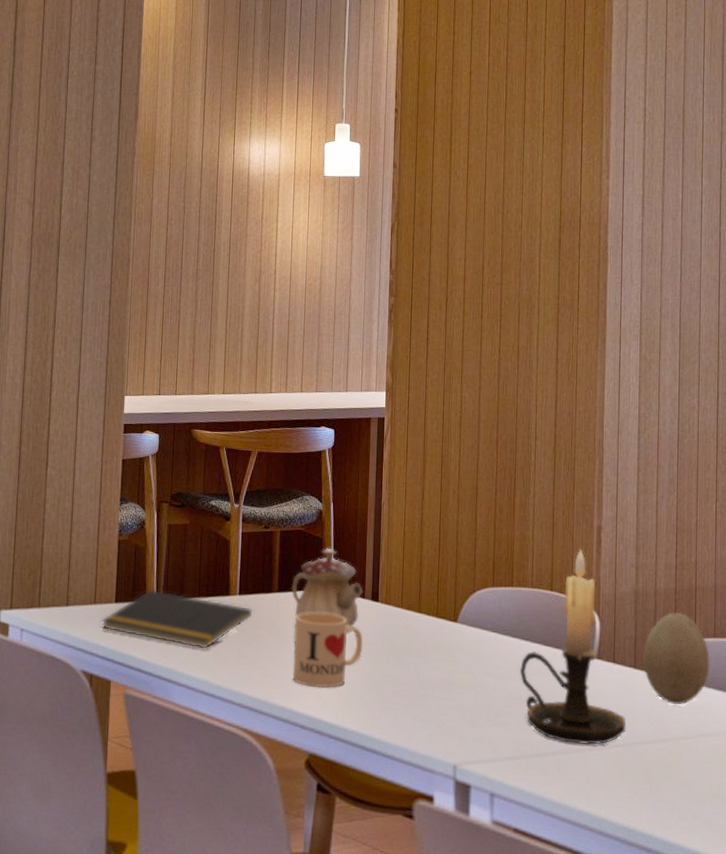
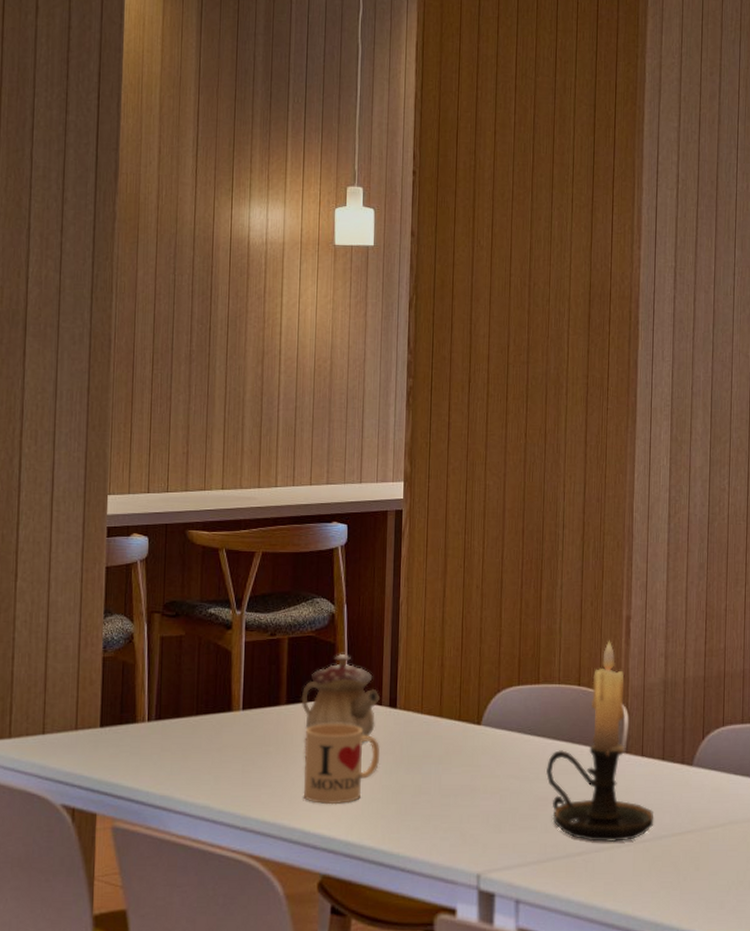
notepad: present [101,589,253,649] -> none [84,710,258,771]
decorative egg: present [643,611,710,705] -> none [671,699,738,794]

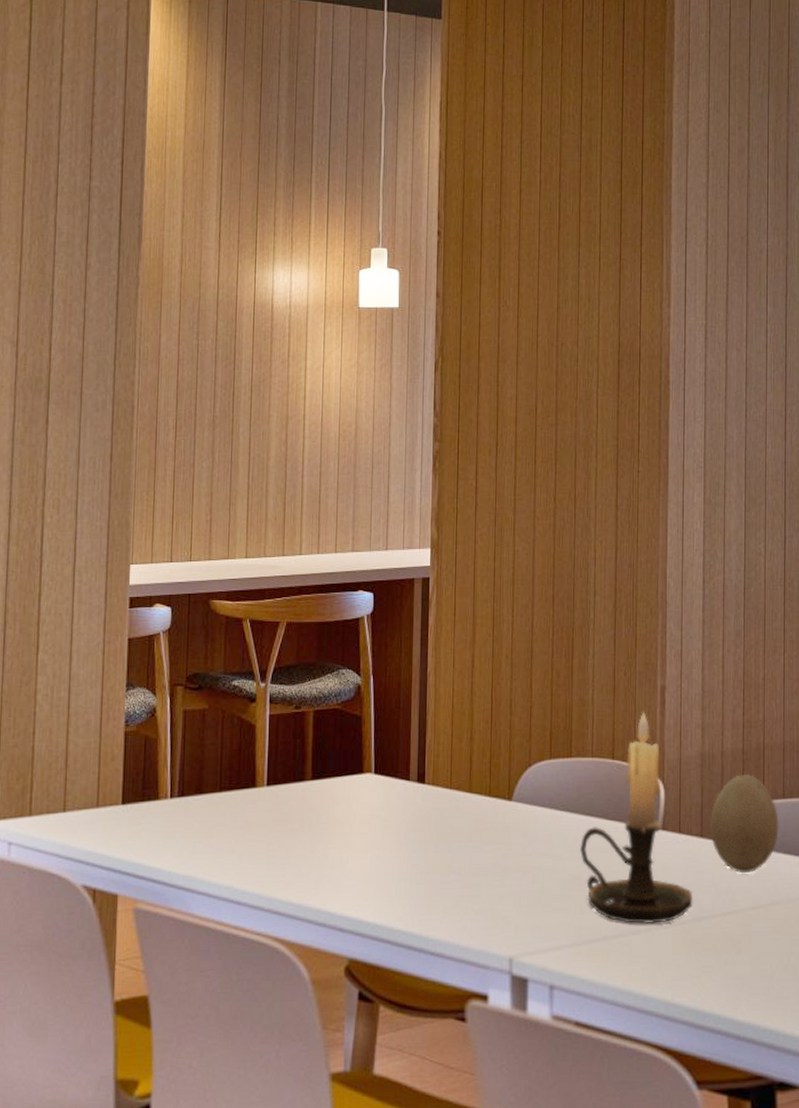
teapot: present [301,653,380,736] -> none [327,726,407,813]
mug: present [303,724,380,805] -> none [329,800,409,885]
decorative egg: none [671,699,738,794] -> present [710,773,779,873]

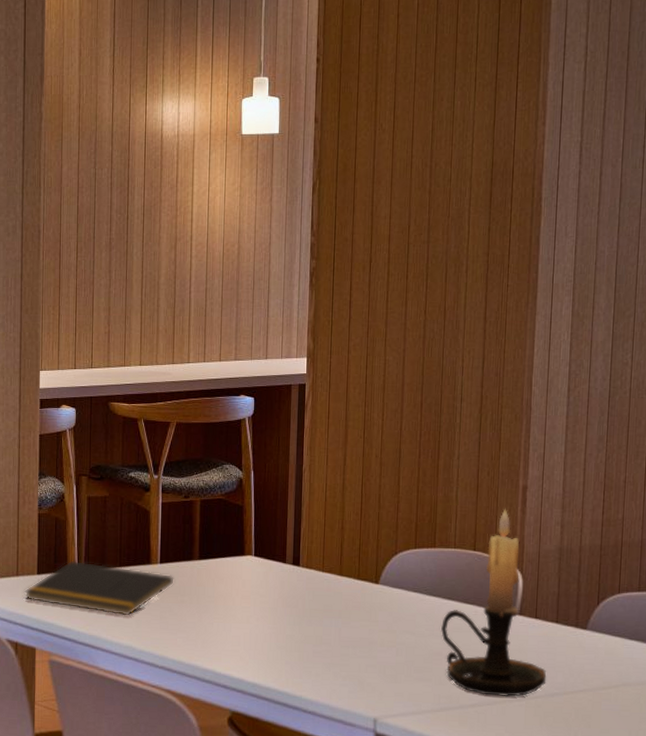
notepad: none [106,786,283,850] -> present [24,560,174,616]
decorative egg: present [710,773,779,873] -> none [565,567,633,656]

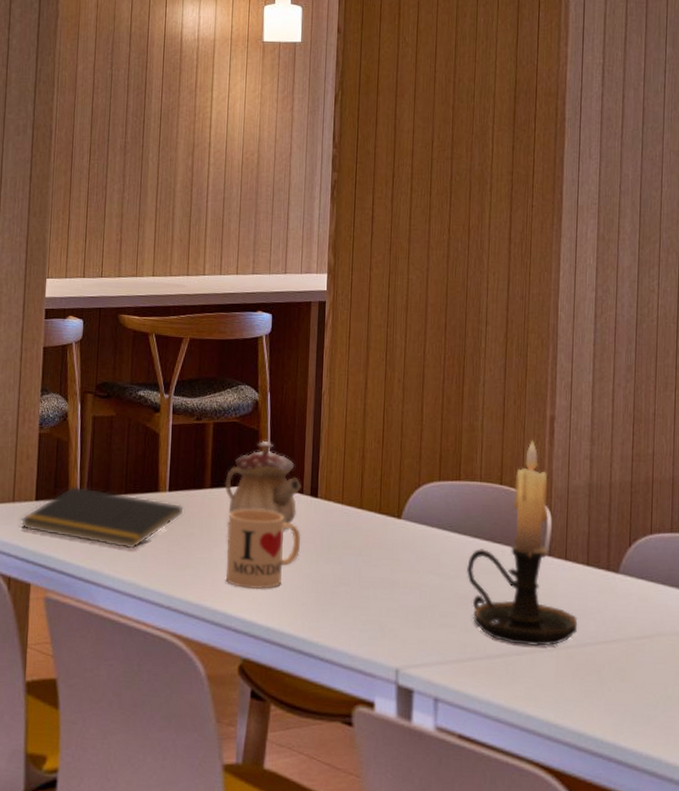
teapot: none [212,515,284,591] -> present [225,440,301,524]
mug: none [214,578,285,650] -> present [226,509,301,590]

